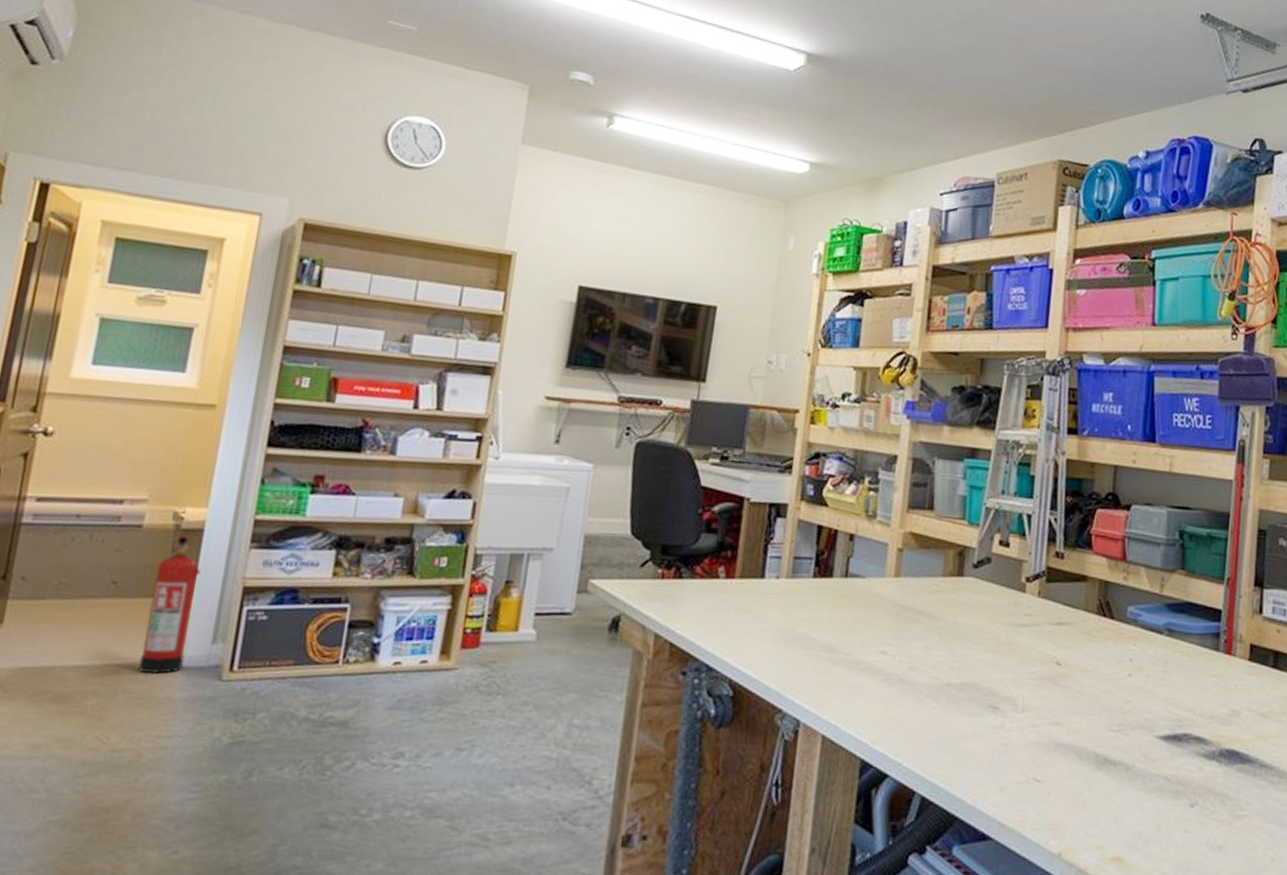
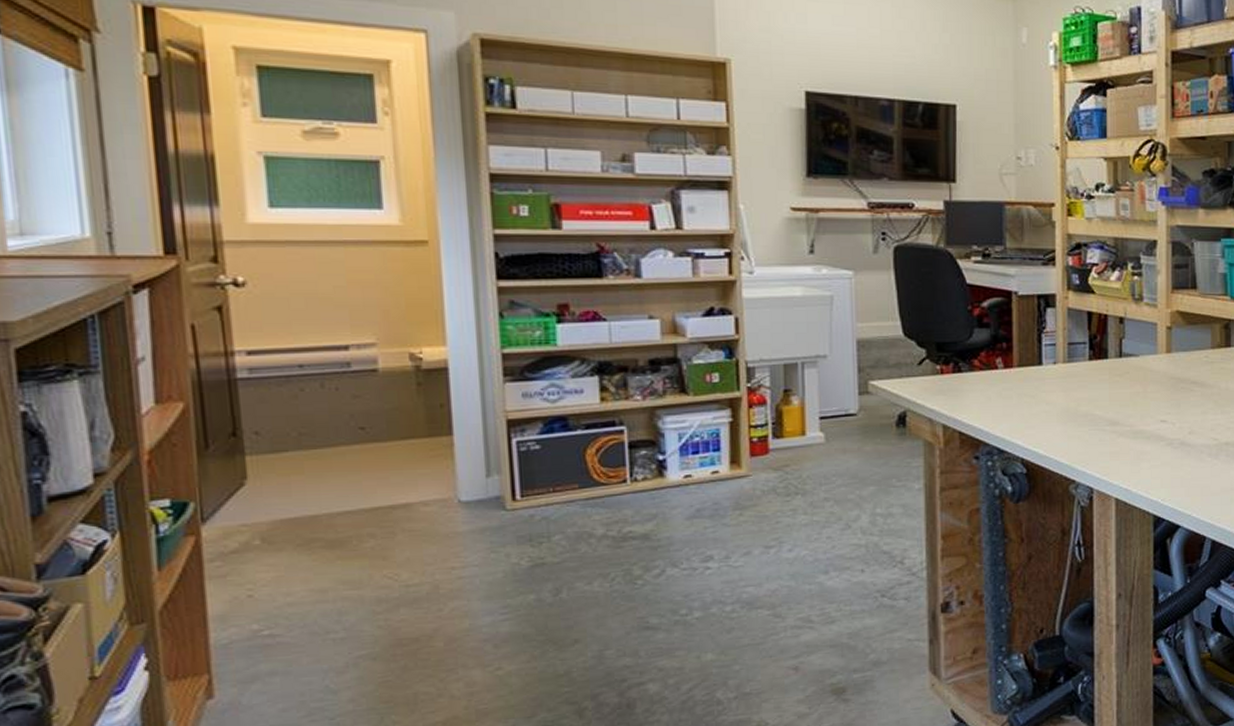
fire extinguisher: present [138,534,201,674] -> none [405,374,462,511]

